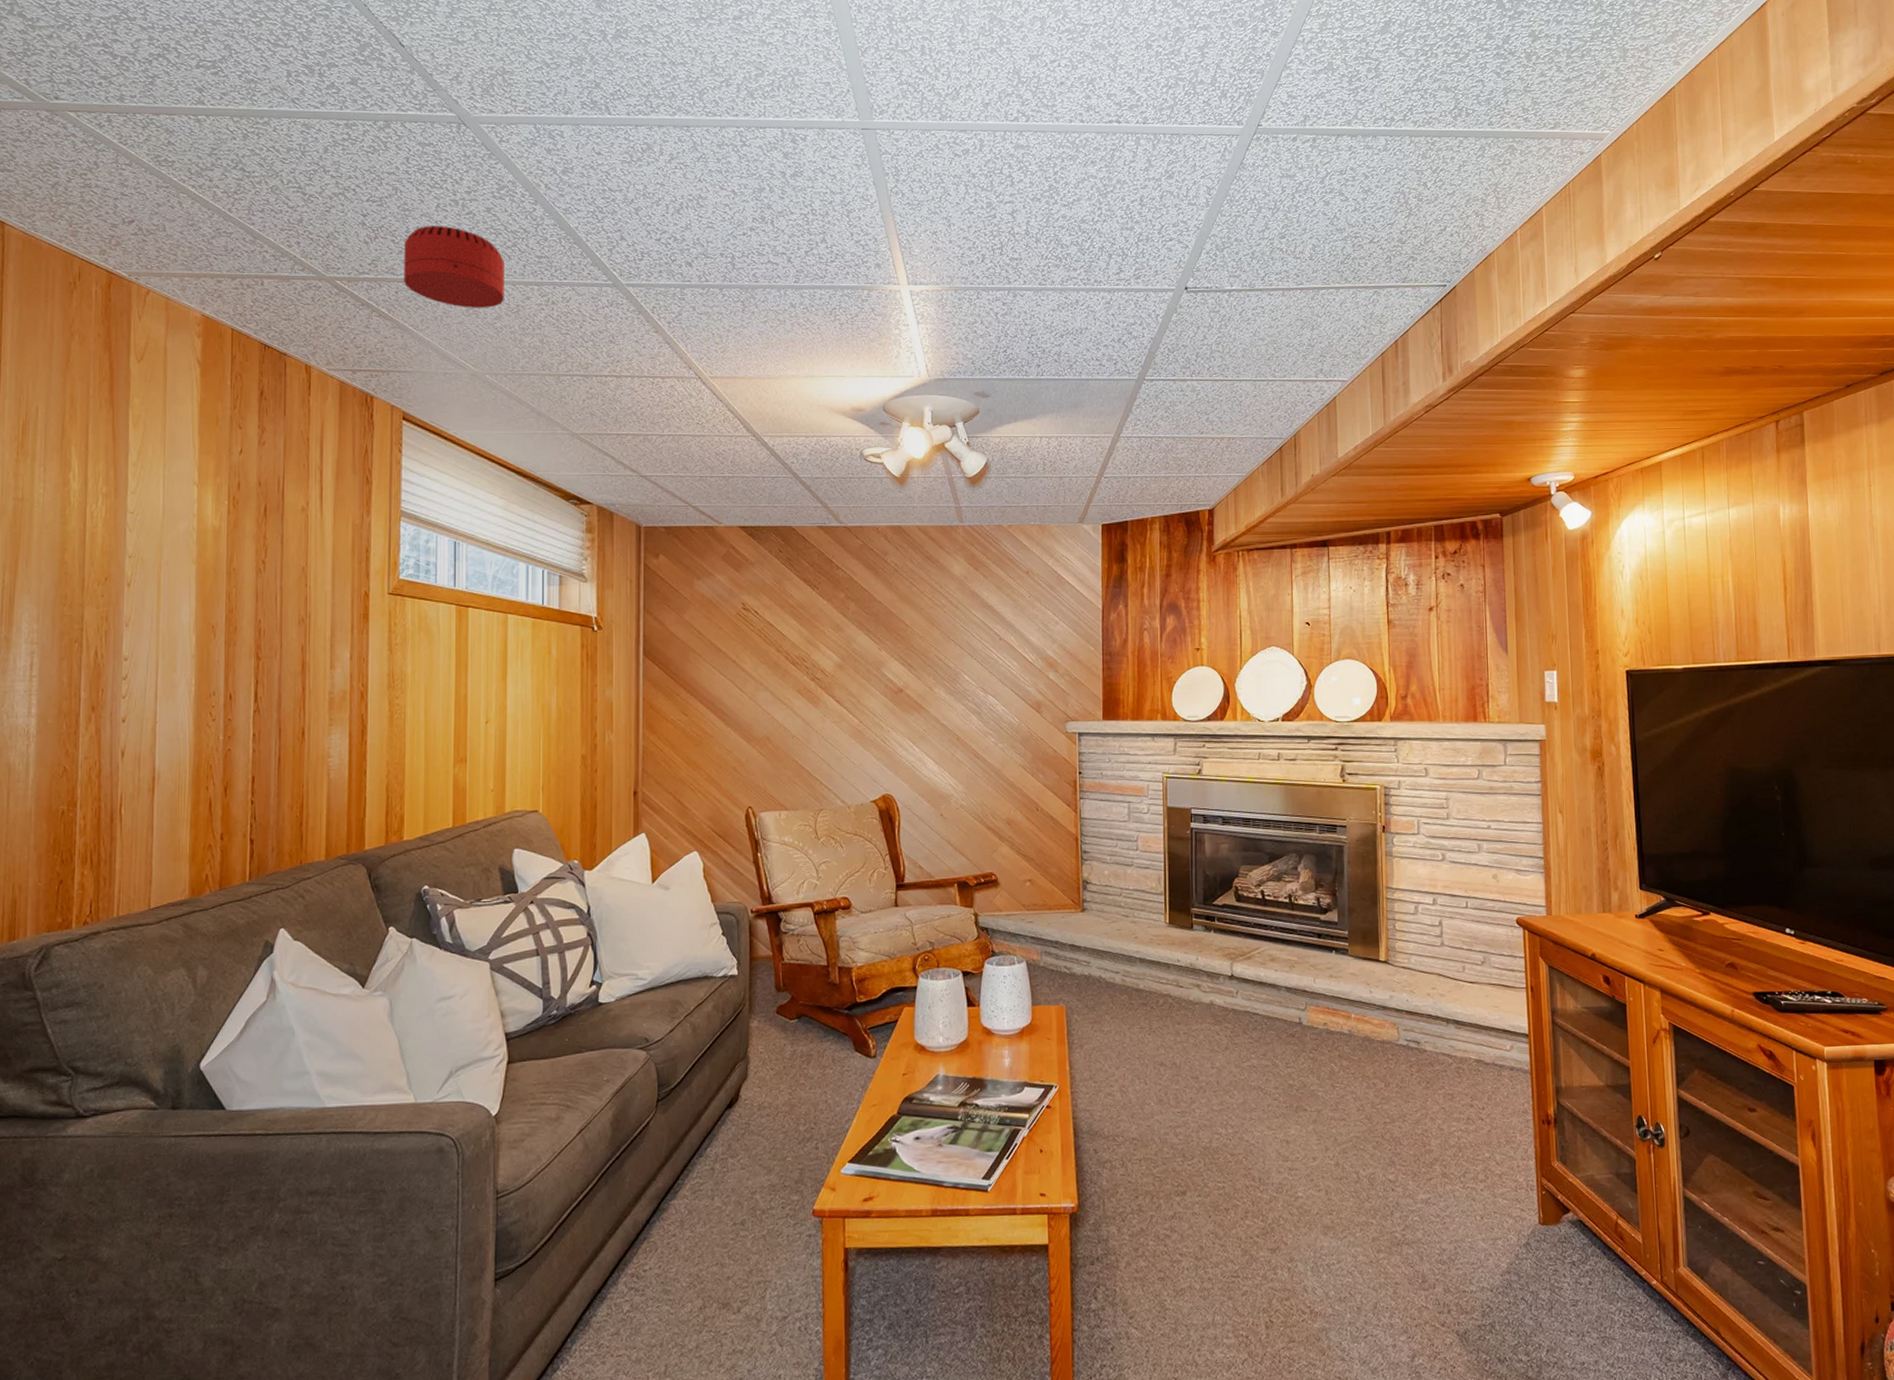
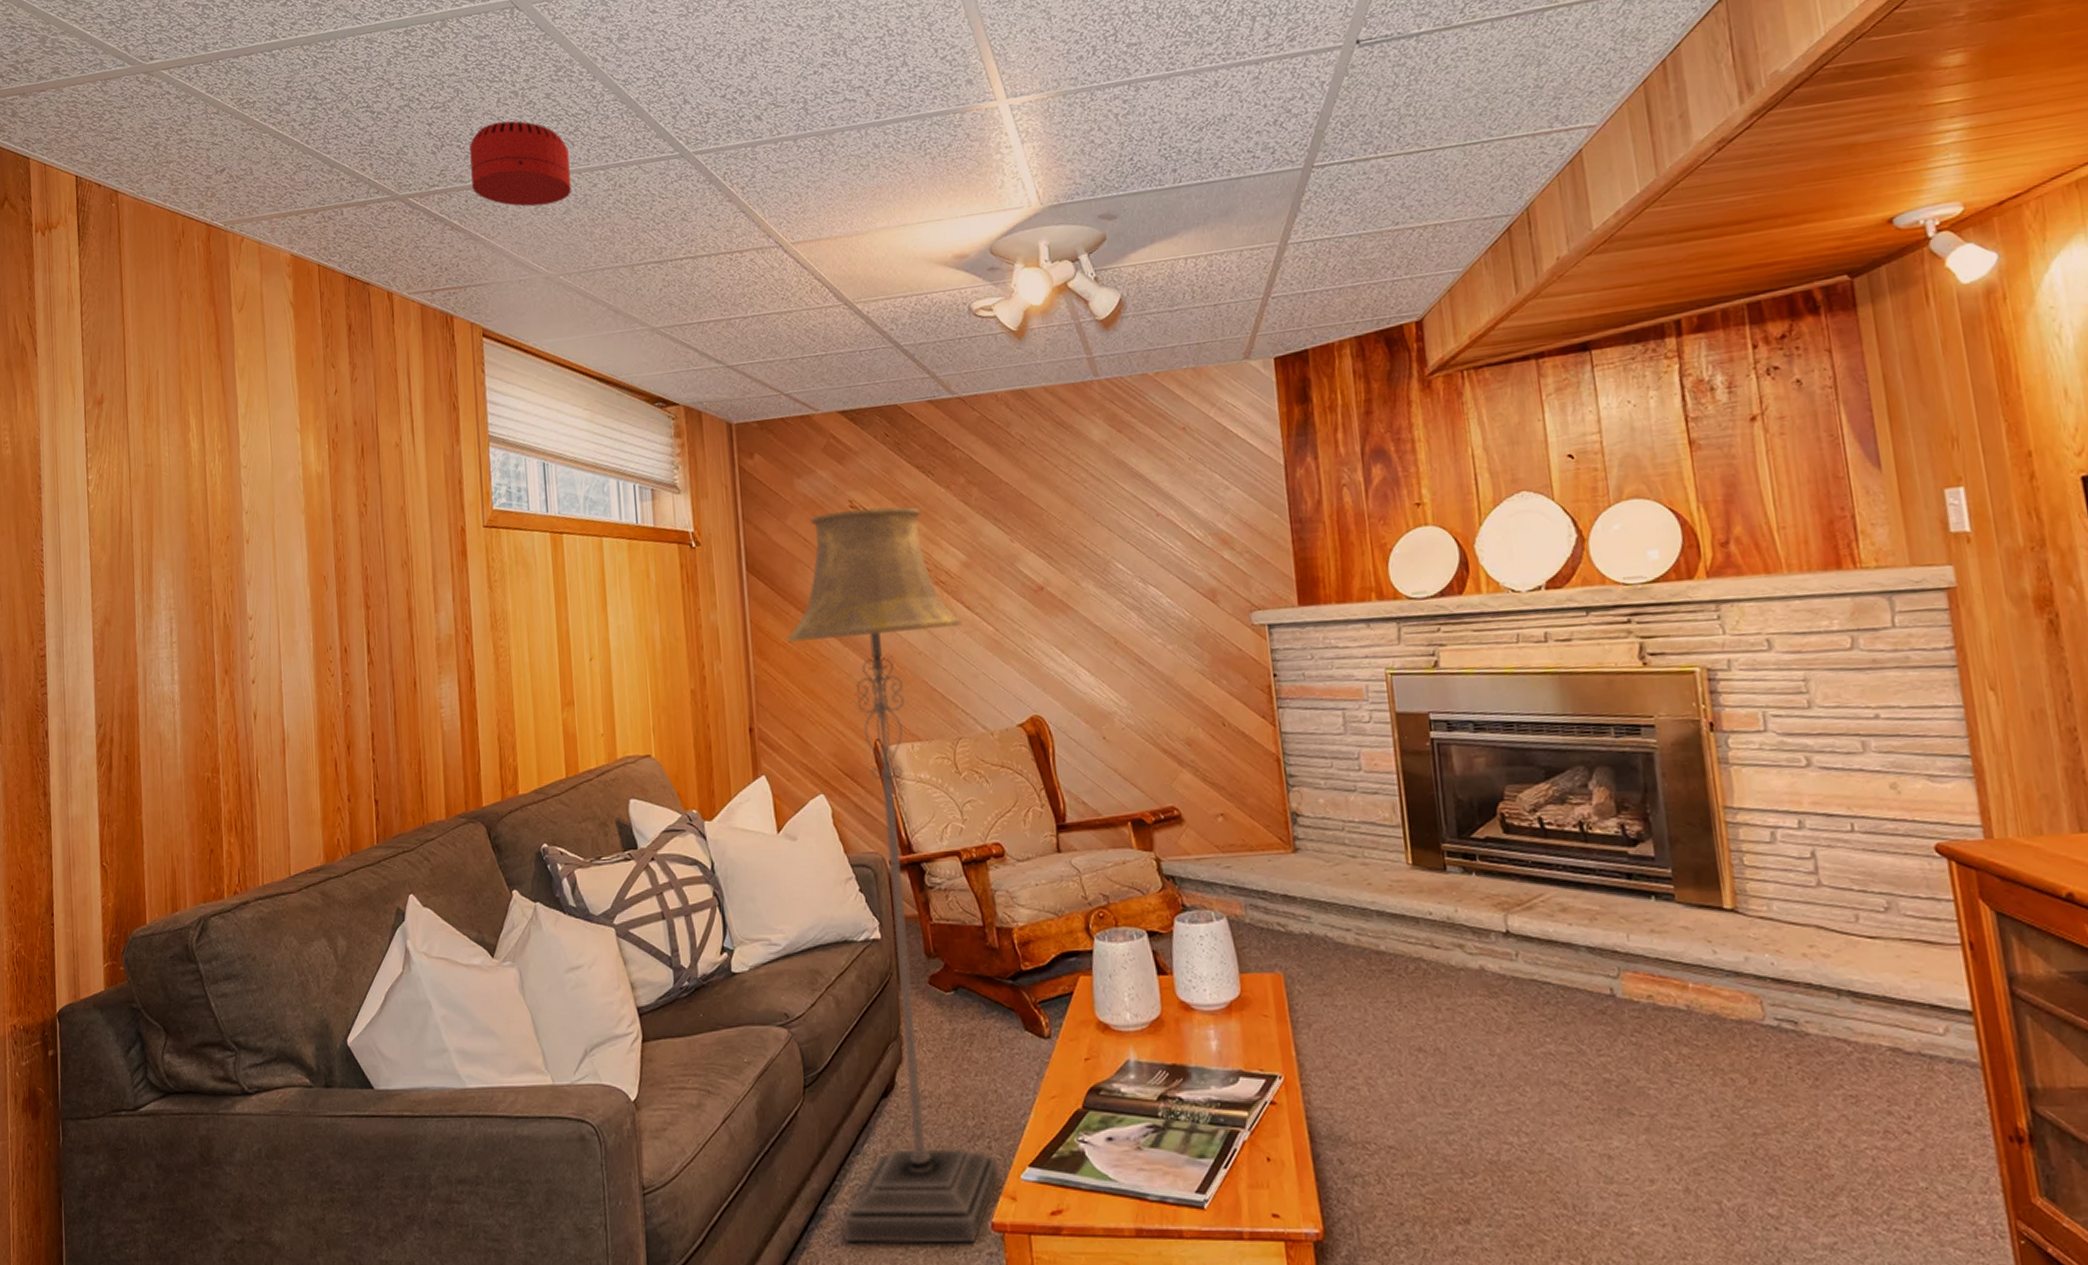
floor lamp: none [676,611,832,1232] -> present [787,506,998,1244]

